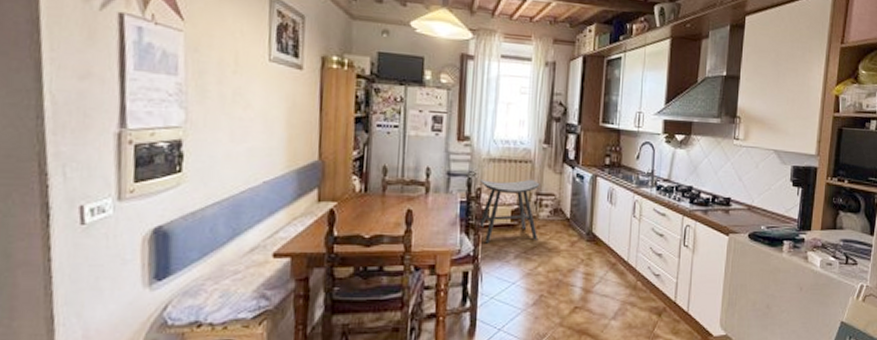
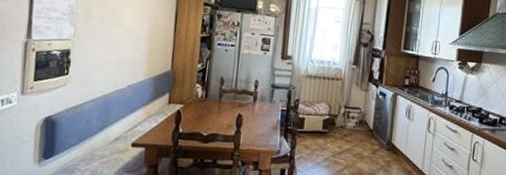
stool: present [477,179,540,244] -> none [294,92,348,147]

